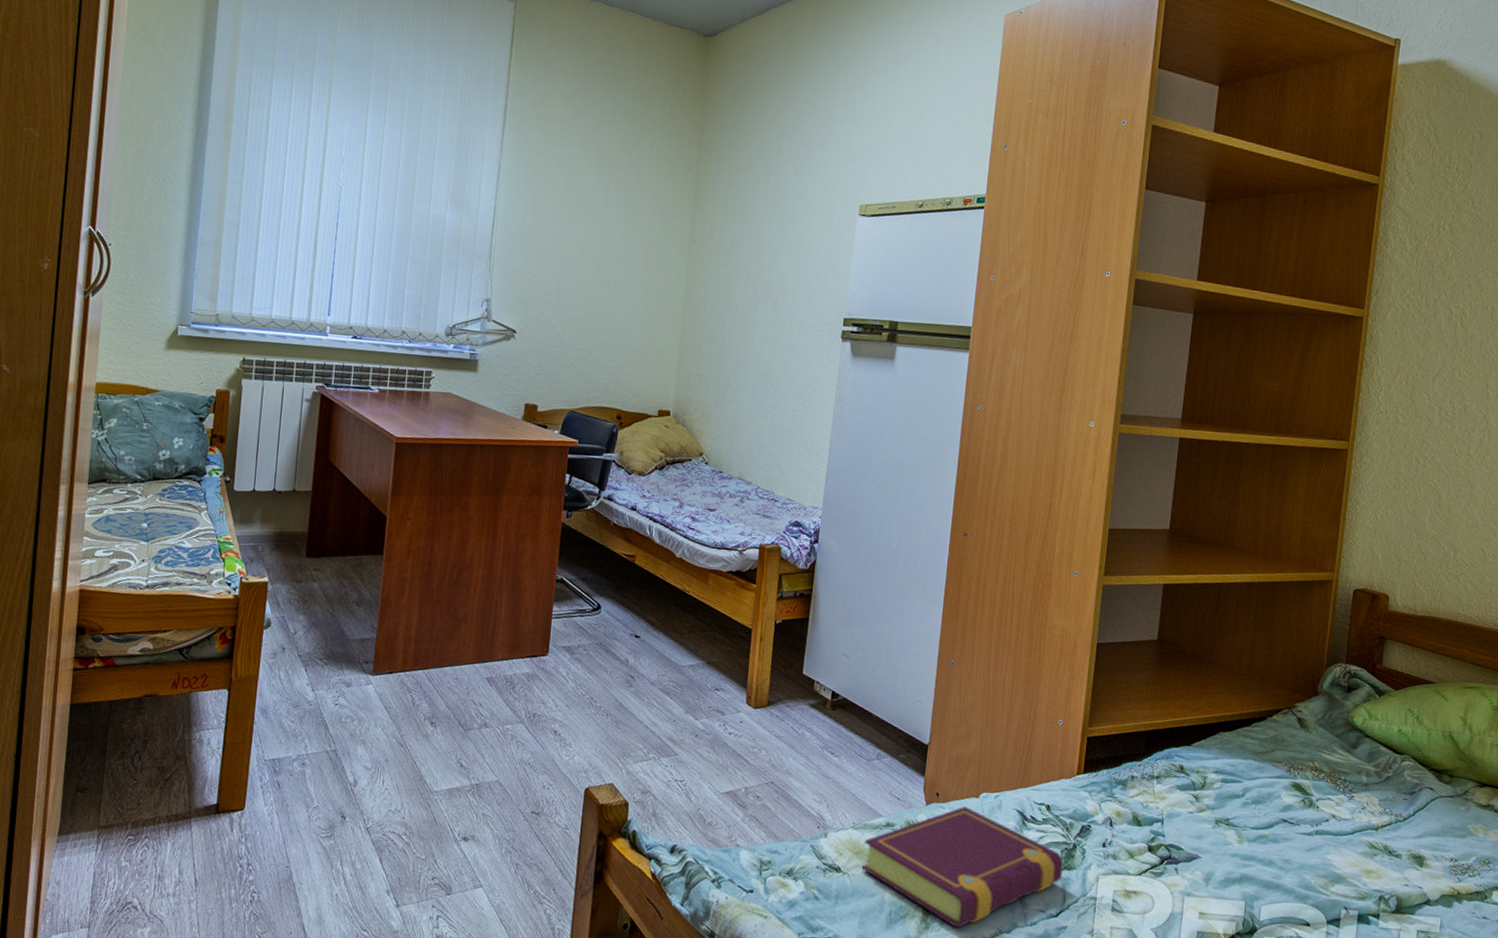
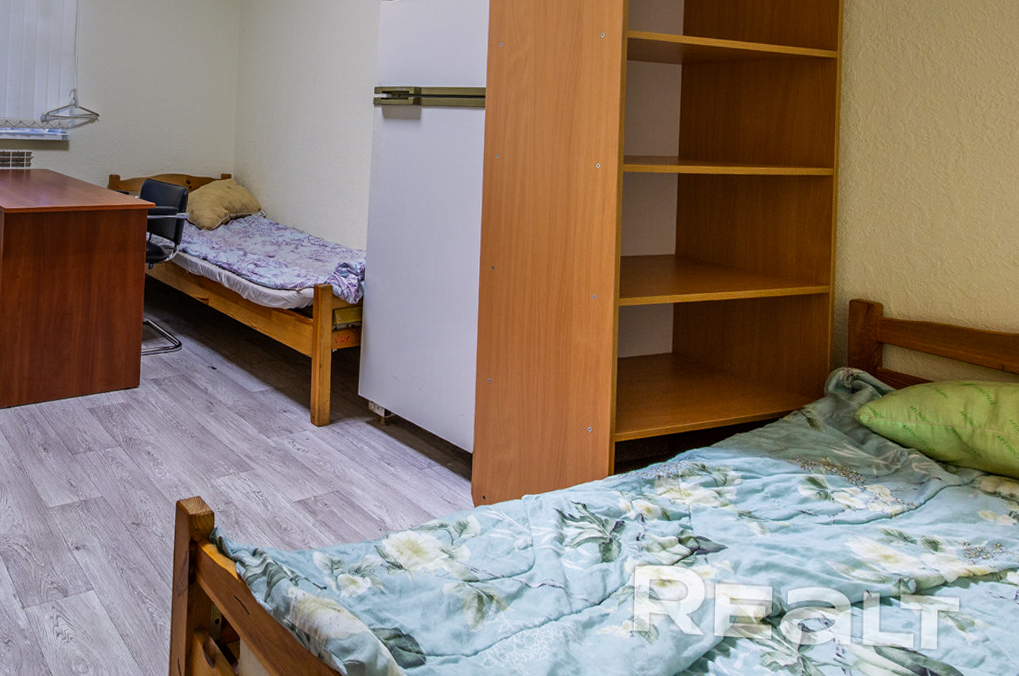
book: present [861,806,1063,928] -> none [421,507,602,617]

